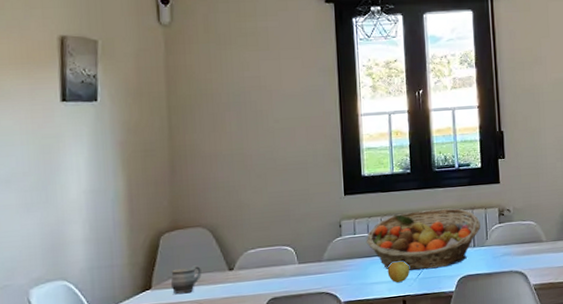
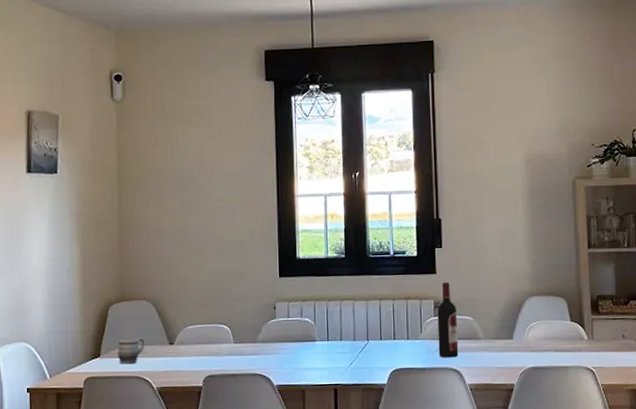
fruit basket: present [366,208,480,271] -> none [299,297,415,360]
apple: present [387,261,409,283] -> none [319,348,341,371]
wine bottle: none [502,190,523,262] -> present [437,281,459,358]

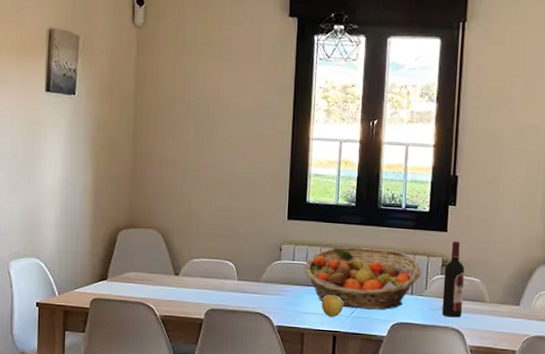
mug: present [117,337,145,364] -> none [123,264,151,290]
fruit basket: none [299,297,415,360] -> present [303,247,421,310]
apple: none [319,348,341,371] -> present [321,295,343,318]

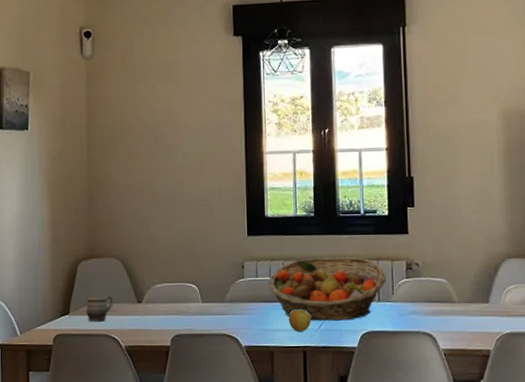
mug: none [123,264,151,290] -> present [86,295,113,322]
wine bottle: present [441,240,465,318] -> none [409,242,432,322]

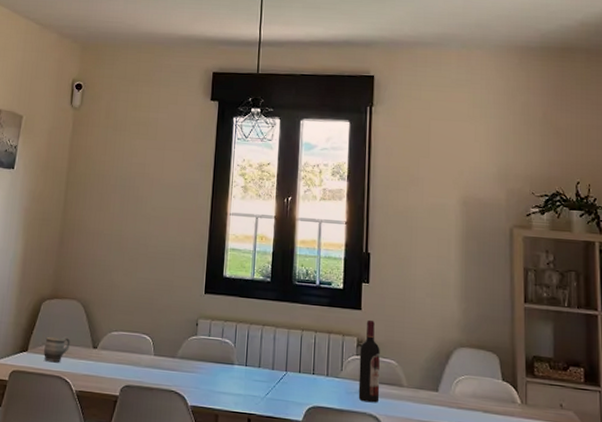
fruit basket: present [267,257,386,321] -> none [219,323,336,392]
apple: present [288,309,311,333] -> none [236,374,258,399]
wine bottle: none [409,242,432,322] -> present [358,319,380,403]

